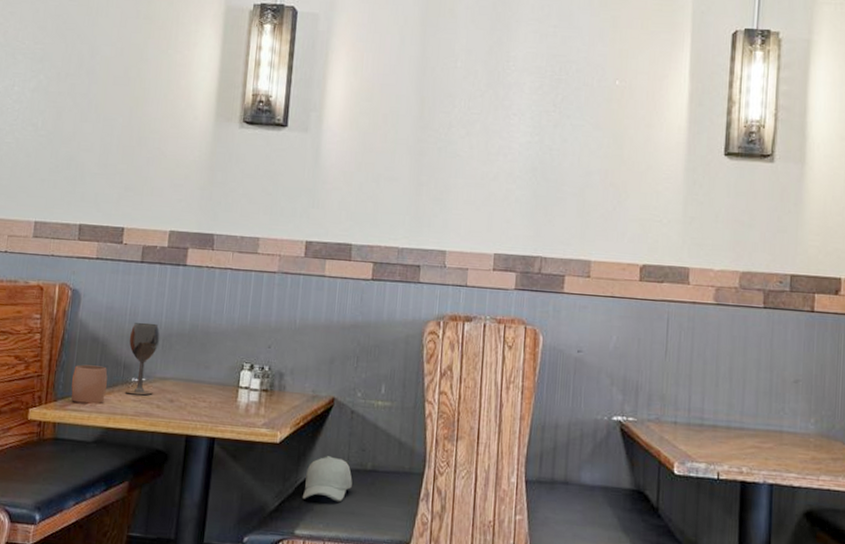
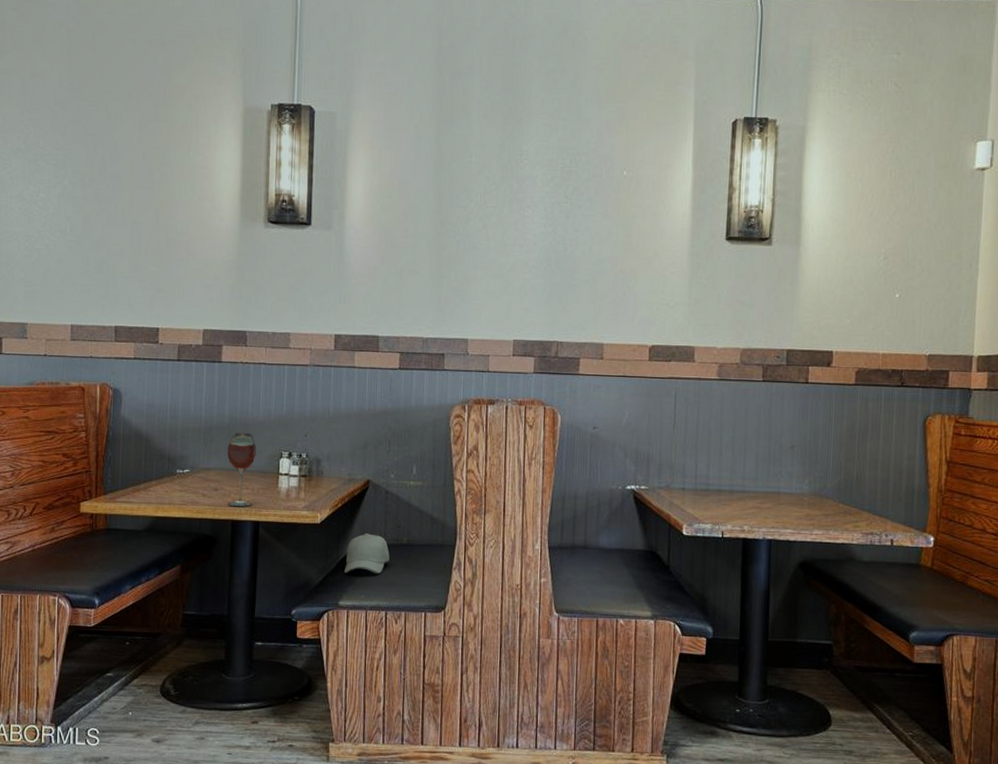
mug: present [71,364,108,404] -> none [119,459,153,495]
wine glass: present [125,322,160,396] -> none [171,417,201,486]
wineglass: none [183,341,217,421] -> present [227,433,256,507]

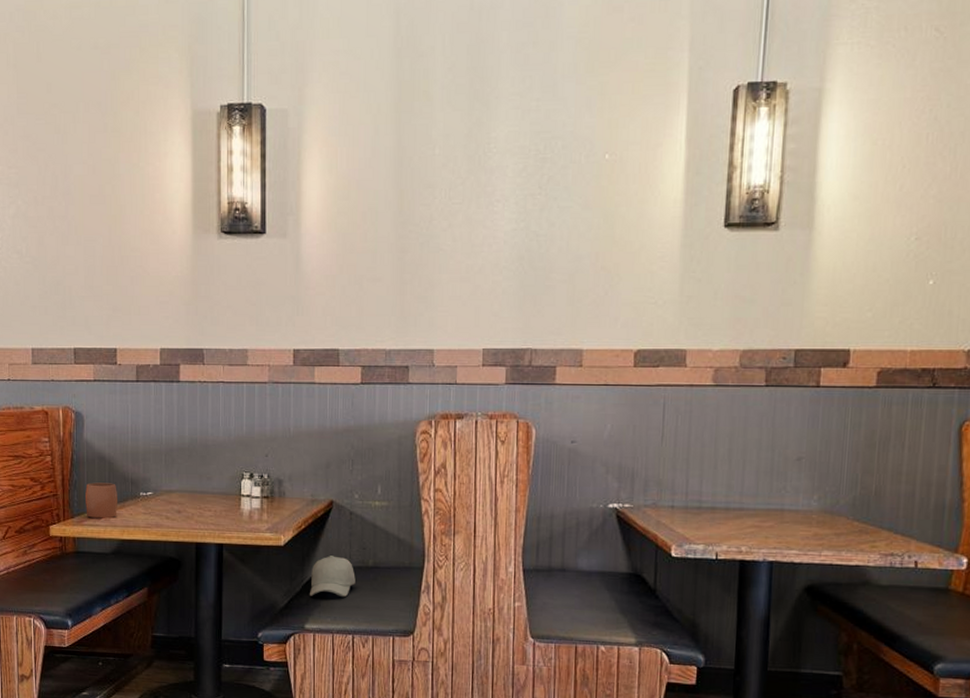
mug: none [119,459,153,495] -> present [85,482,117,519]
wineglass: present [227,433,256,507] -> none [189,454,217,530]

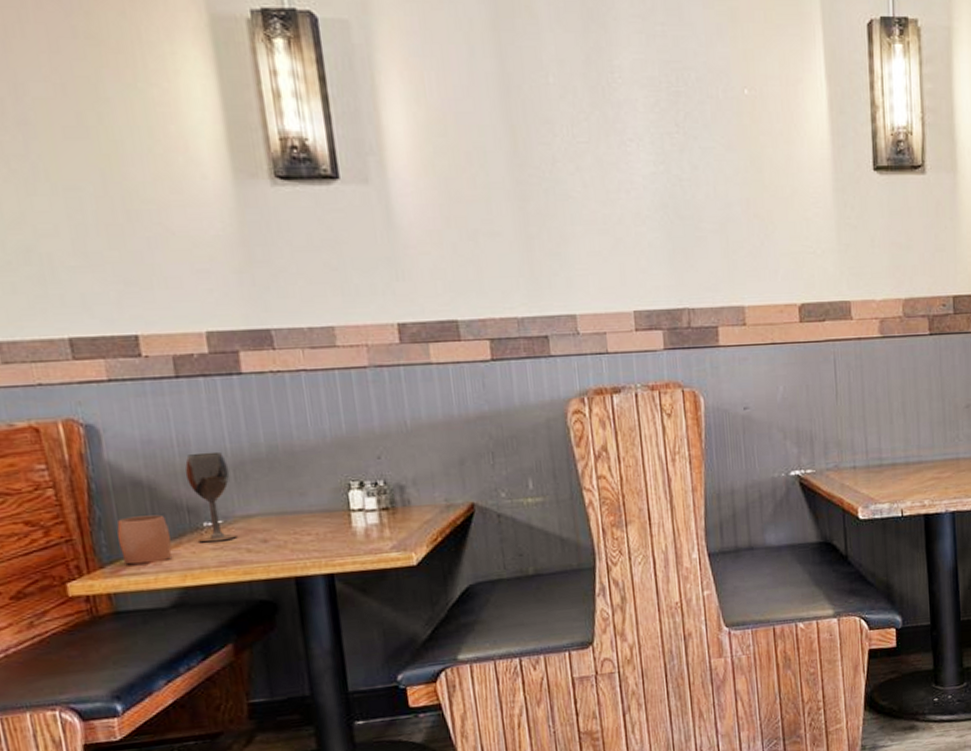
wine glass: none [133,439,162,508] -> present [185,451,237,543]
baseball cap: present [310,555,356,598] -> none [457,568,515,621]

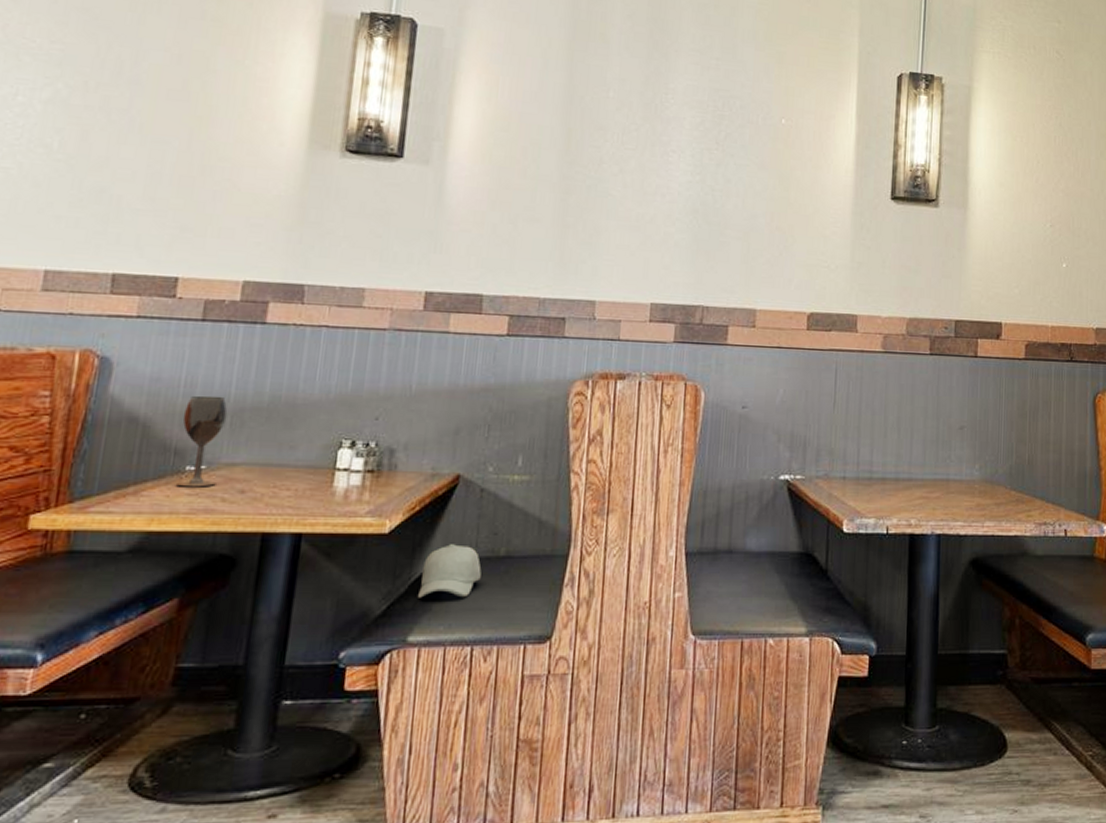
mug: present [117,514,172,565] -> none [95,452,151,503]
baseball cap: none [457,568,515,621] -> present [418,544,482,598]

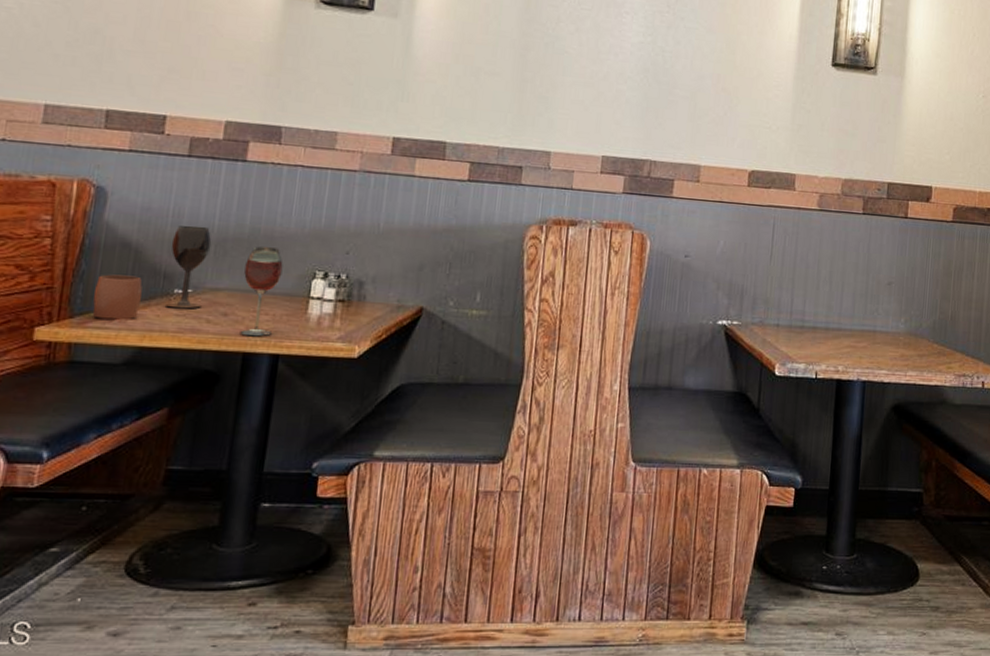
mug: none [95,452,151,503] -> present [92,274,143,320]
wineglass: none [258,415,306,515] -> present [240,246,283,337]
baseball cap: present [418,544,482,598] -> none [384,370,442,419]

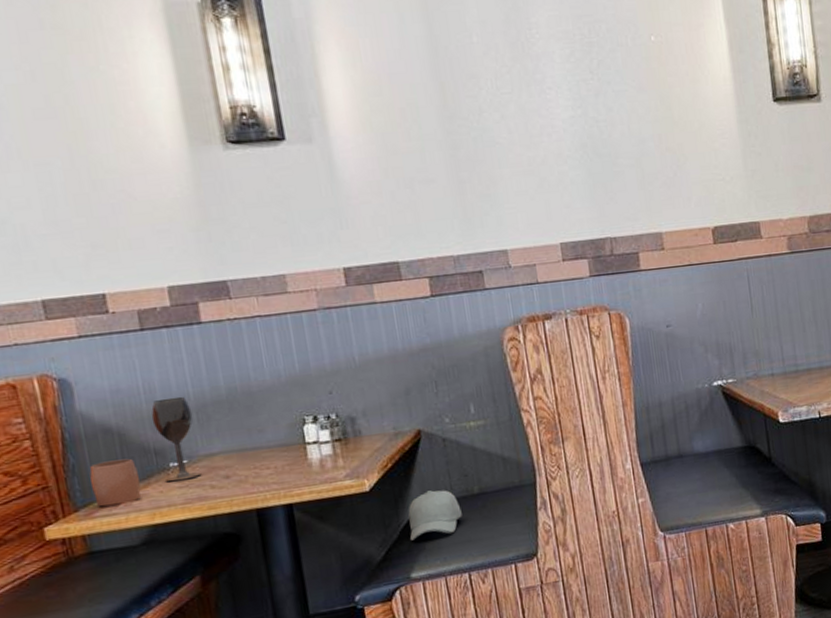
wineglass: present [240,246,283,337] -> none [231,402,278,493]
baseball cap: none [384,370,442,419] -> present [408,490,462,541]

